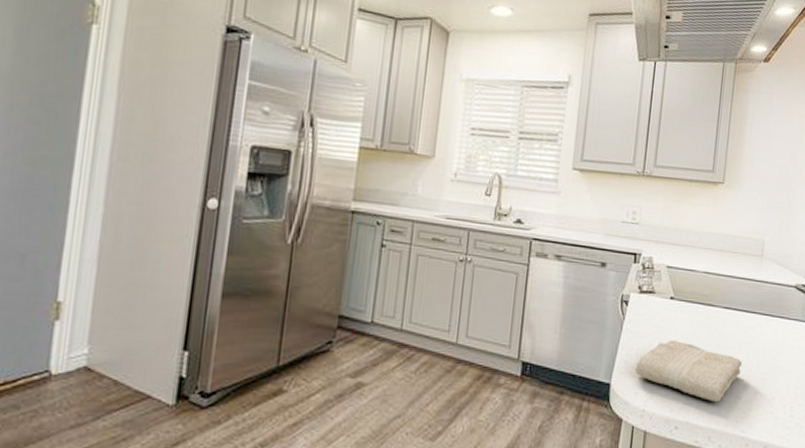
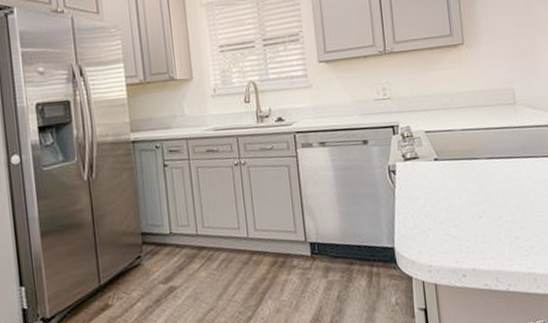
washcloth: present [635,339,743,402] -> none [414,197,516,247]

